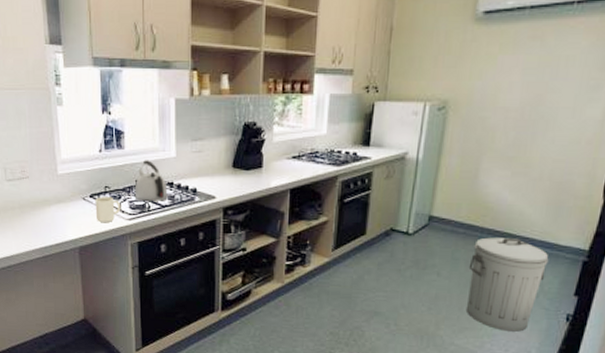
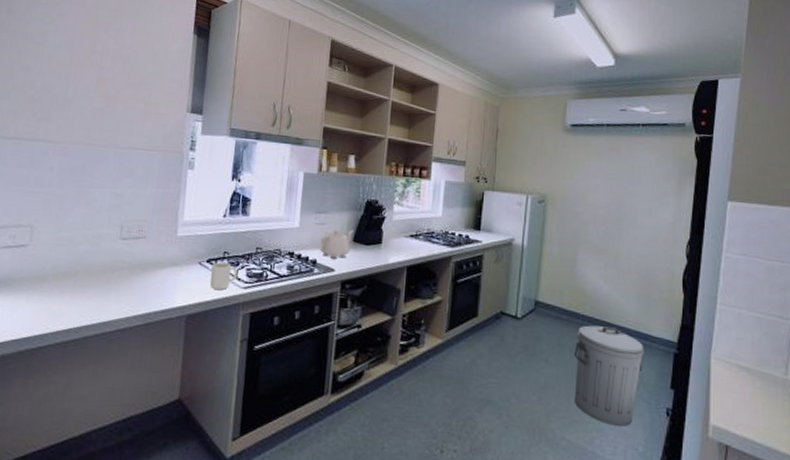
kettle: present [134,160,168,202] -> none [253,228,288,271]
teapot: none [198,156,232,186] -> present [319,230,354,259]

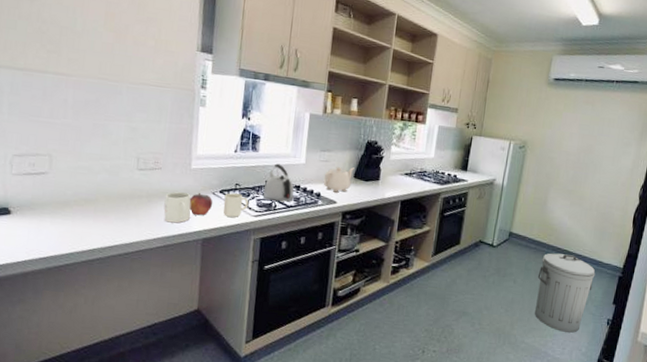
mug: none [146,262,176,298] -> present [163,191,192,224]
fruit: none [174,262,200,289] -> present [189,192,213,216]
kettle: none [253,228,288,271] -> present [262,163,294,202]

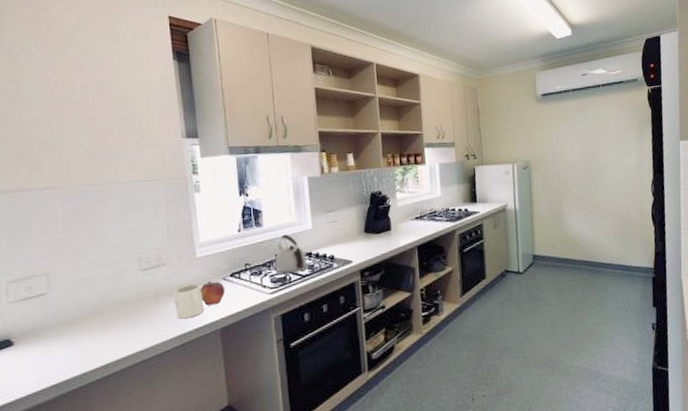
cup: present [223,193,249,218] -> none [235,273,263,301]
teapot: present [323,167,354,193] -> none [334,222,364,252]
trash can: present [534,253,595,333] -> none [571,265,629,347]

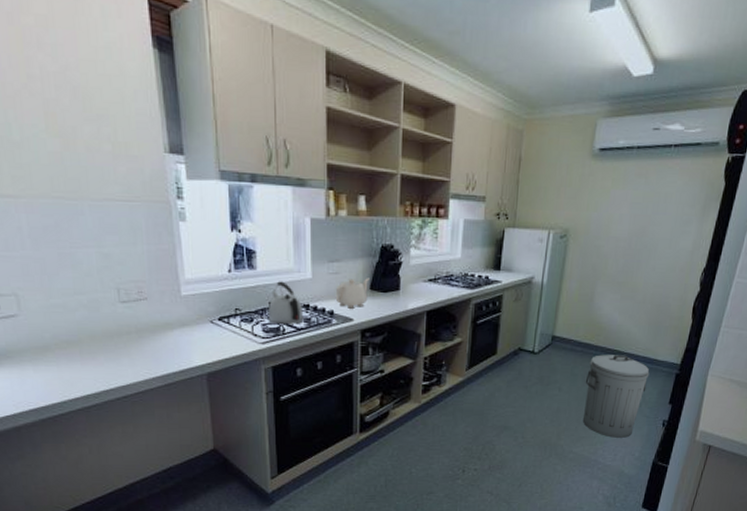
mug: present [174,283,204,319] -> none [157,323,189,359]
fruit: present [200,280,226,306] -> none [185,322,213,348]
teapot: none [334,222,364,252] -> present [335,278,370,309]
trash can: none [571,265,629,347] -> present [582,355,650,438]

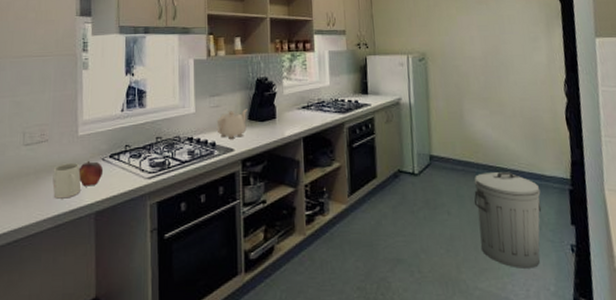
mug: none [157,323,189,359] -> present [52,162,81,199]
fruit: none [185,322,213,348] -> present [78,160,104,187]
kettle: present [267,281,304,325] -> none [154,117,188,159]

